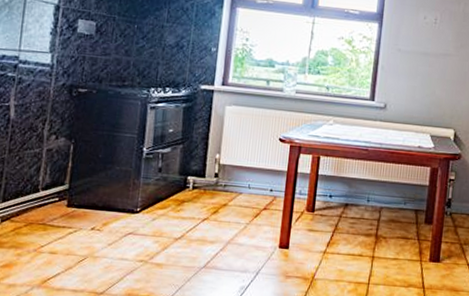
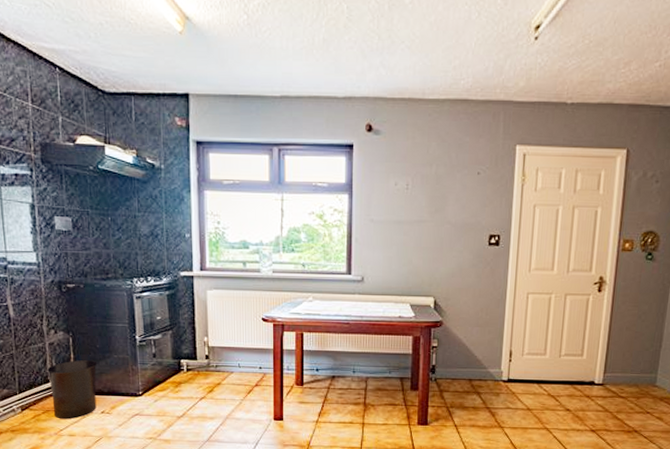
waste bin: none [38,169,97,235] -> present [47,360,97,419]

